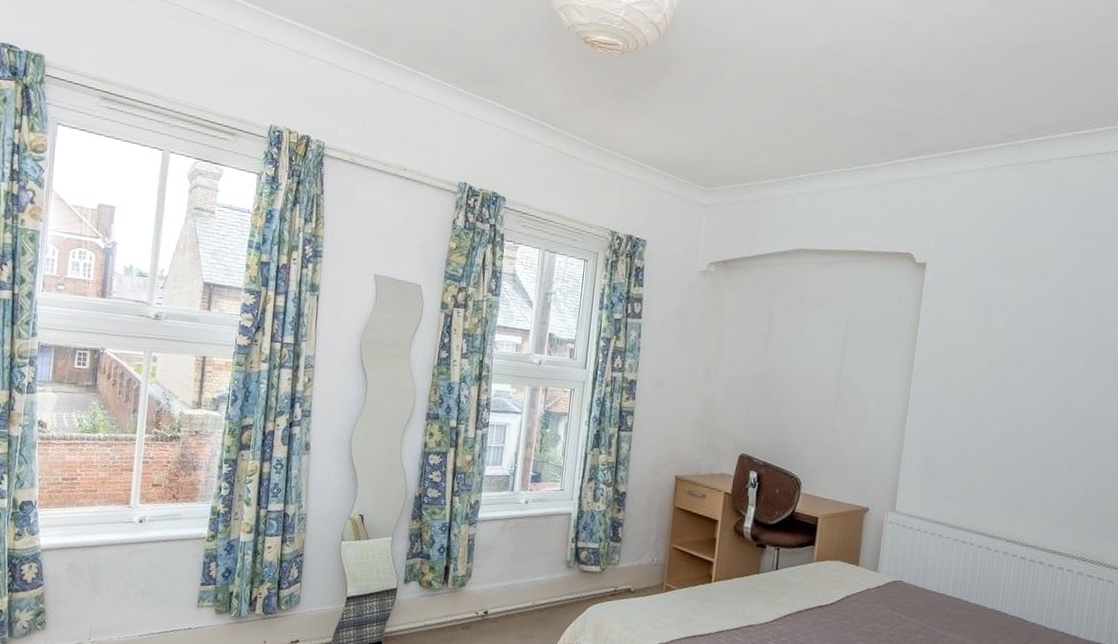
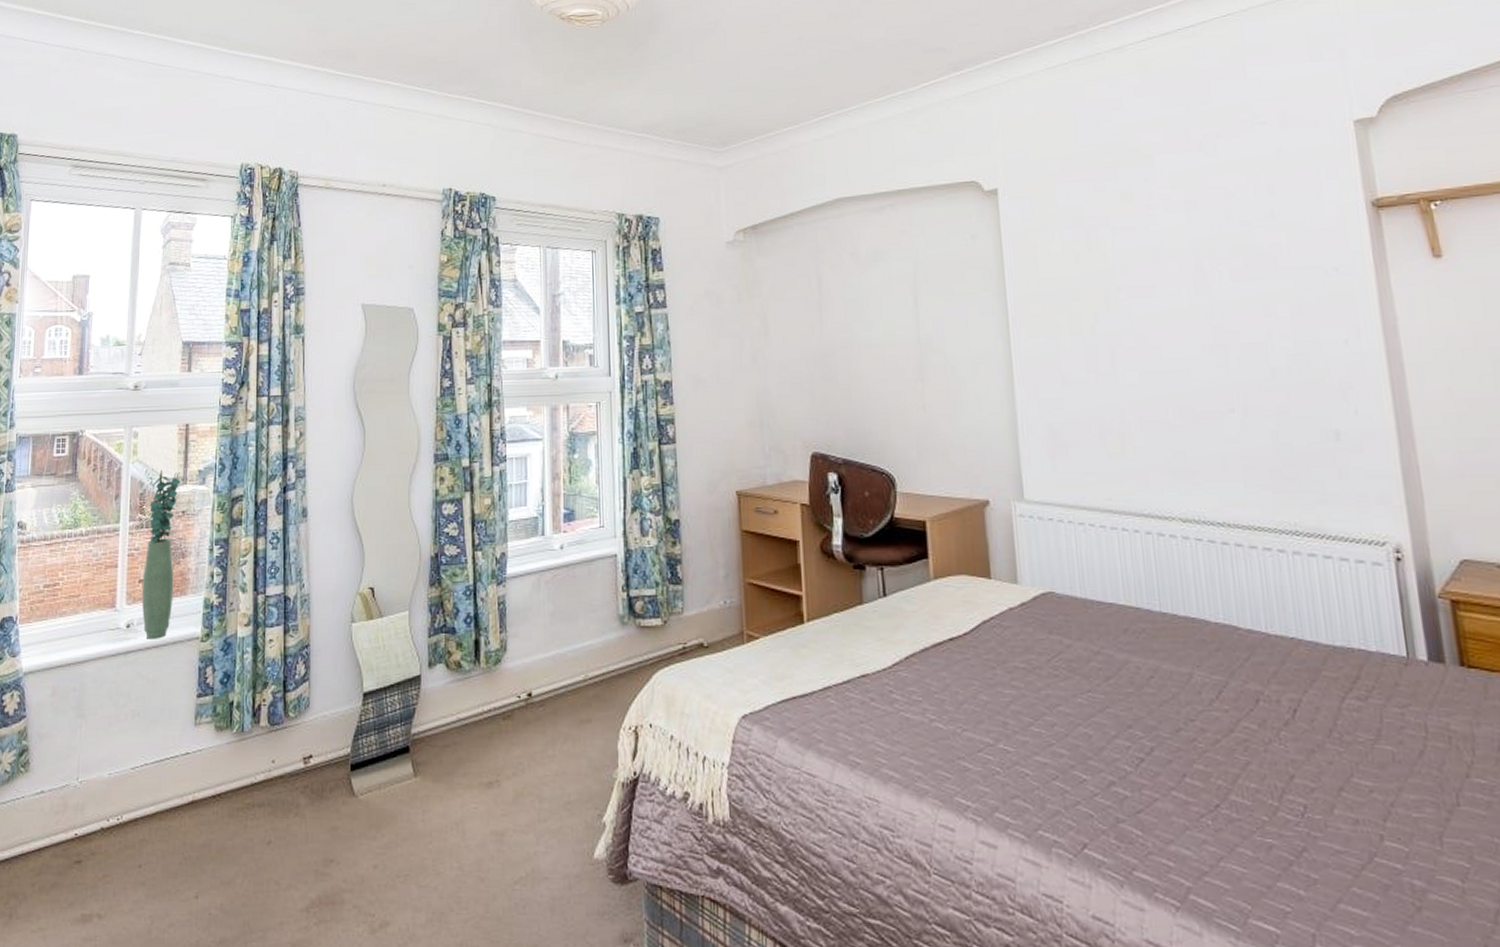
vase: none [154,393,195,536] -> present [141,470,181,641]

